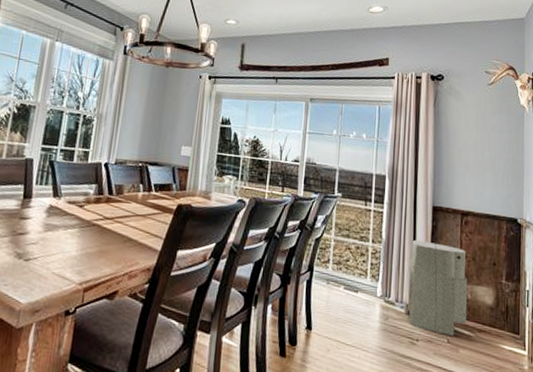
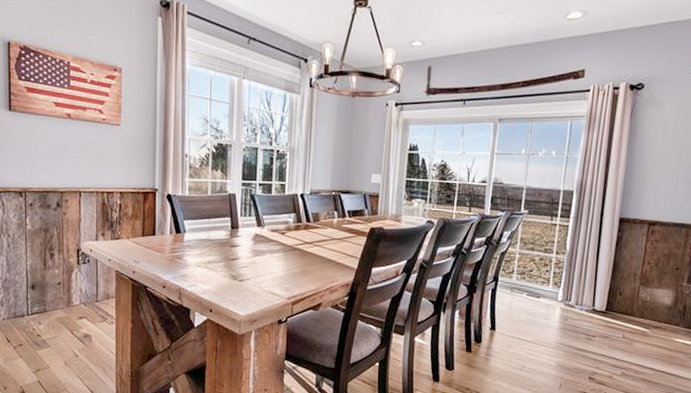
air purifier: present [404,239,468,336] -> none [583,249,649,332]

